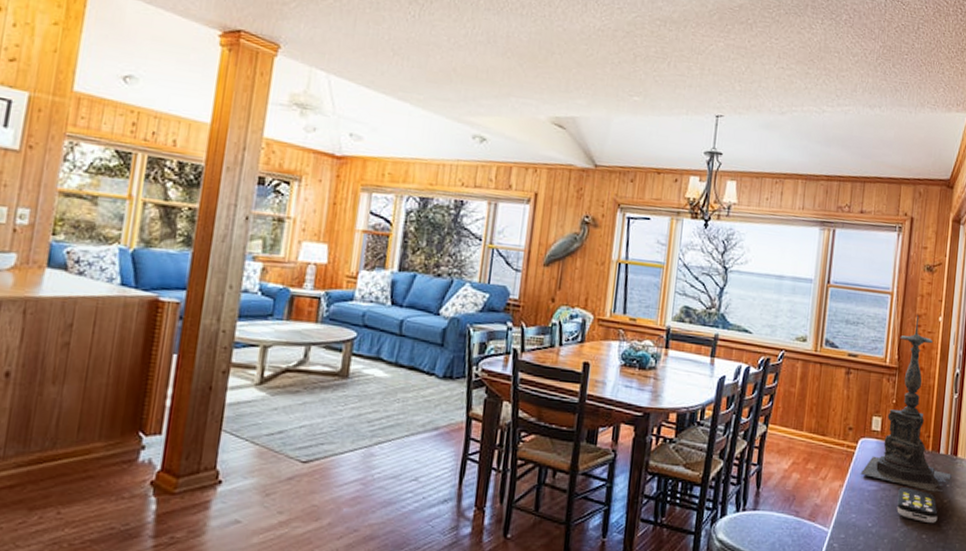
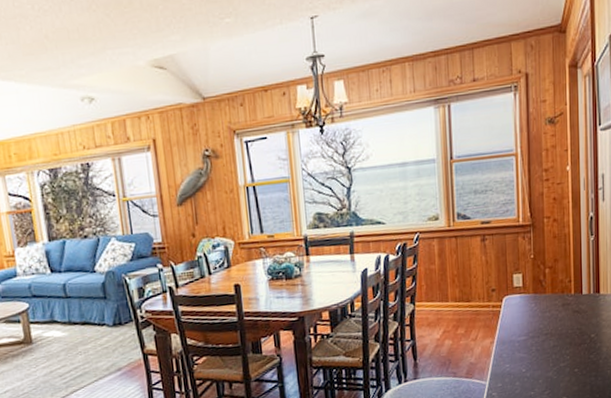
candle holder: present [860,314,952,492] -> none [508,168,596,331]
remote control: present [897,487,938,524] -> none [547,331,587,359]

